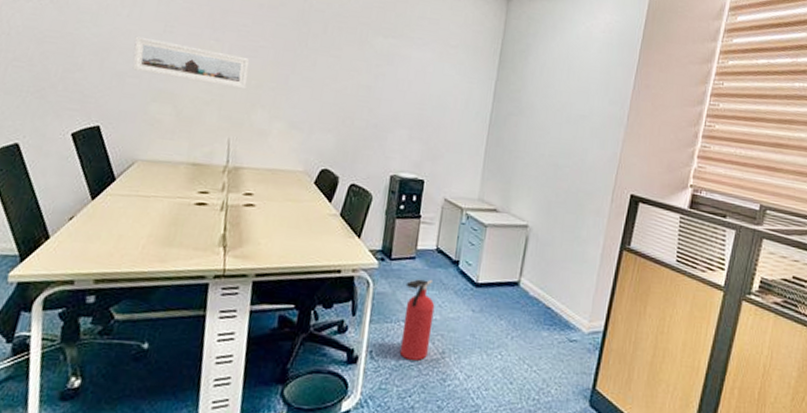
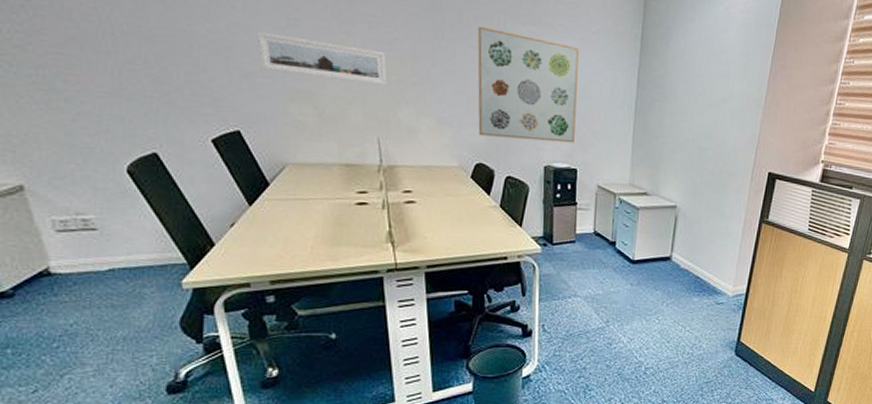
wall art: none [328,37,437,154] -> present [477,26,579,143]
fire extinguisher: present [399,279,435,361] -> none [568,259,597,330]

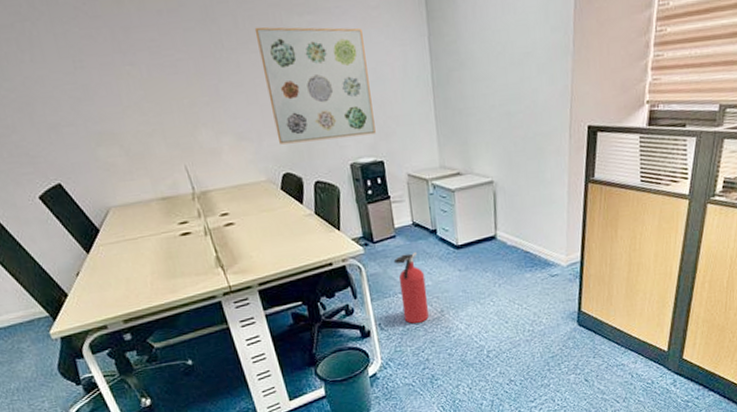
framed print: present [256,31,387,86] -> none [49,76,181,119]
fire extinguisher: none [568,259,597,330] -> present [393,251,429,324]

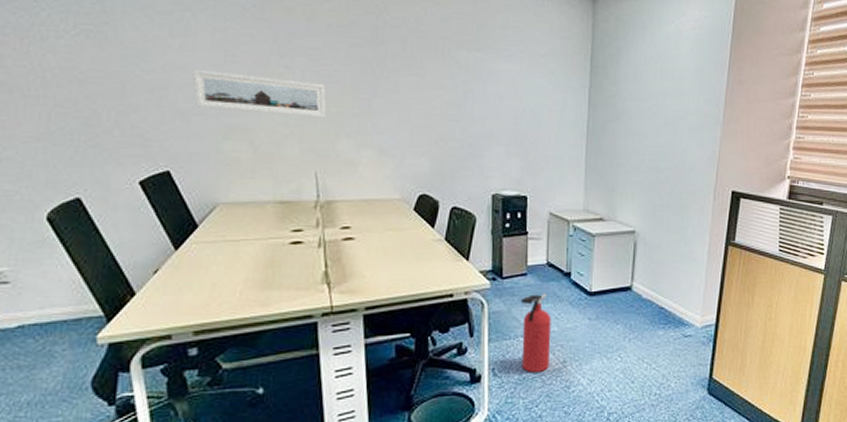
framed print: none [49,76,181,119] -> present [192,69,327,118]
wall art: present [254,26,376,145] -> none [421,54,526,169]

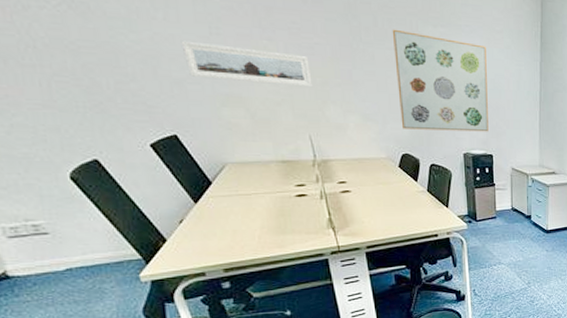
wall art: none [421,54,526,169] -> present [392,29,489,132]
fire extinguisher: present [520,293,552,372] -> none [492,232,518,292]

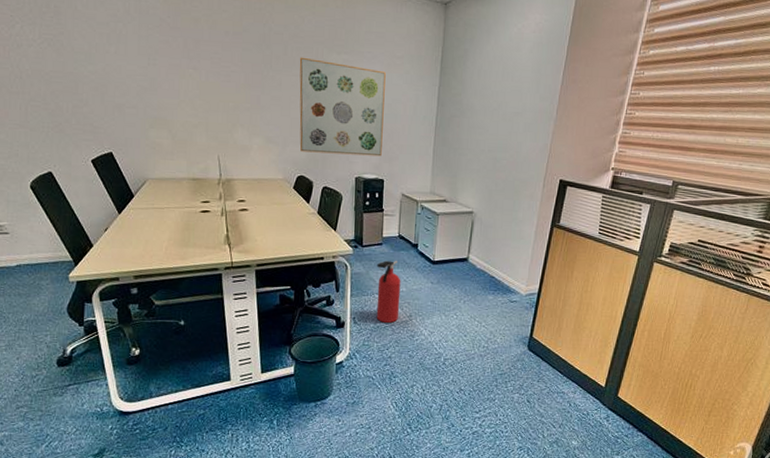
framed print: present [180,40,313,88] -> none [125,70,226,112]
fire extinguisher: none [492,232,518,292] -> present [376,260,401,323]

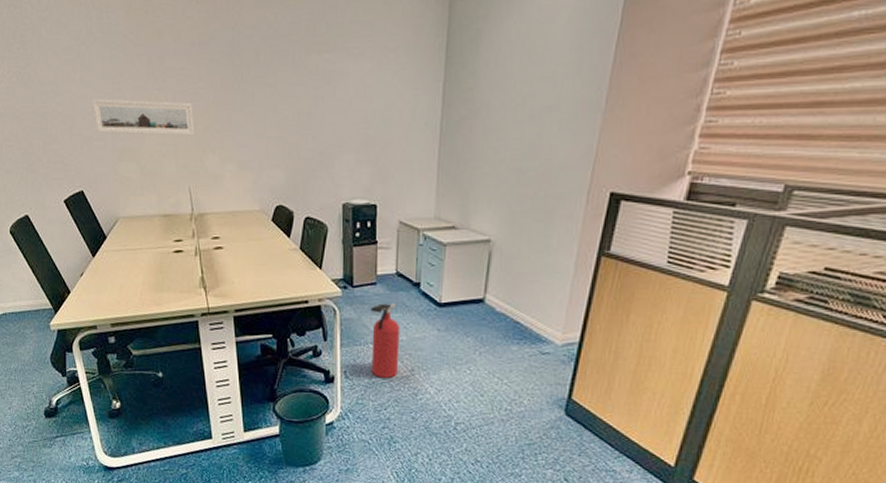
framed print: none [125,70,226,112] -> present [91,98,195,136]
wall art: present [299,57,386,157] -> none [273,62,376,177]

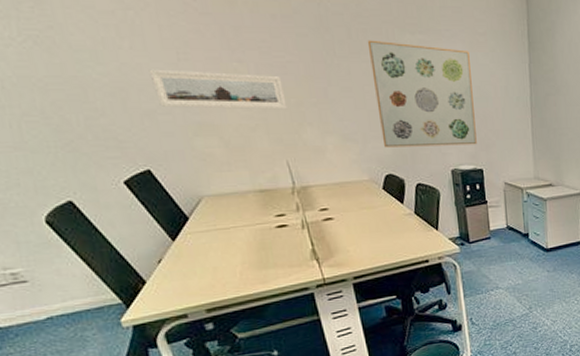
wall art: none [273,62,376,177] -> present [367,40,477,148]
fire extinguisher: present [370,302,400,378] -> none [487,252,518,319]

